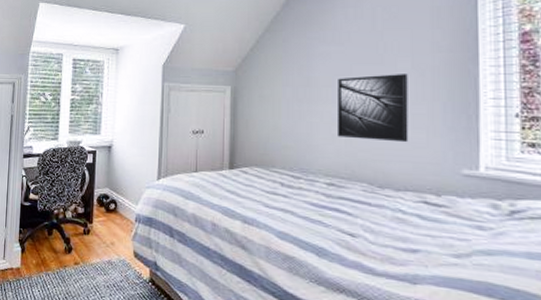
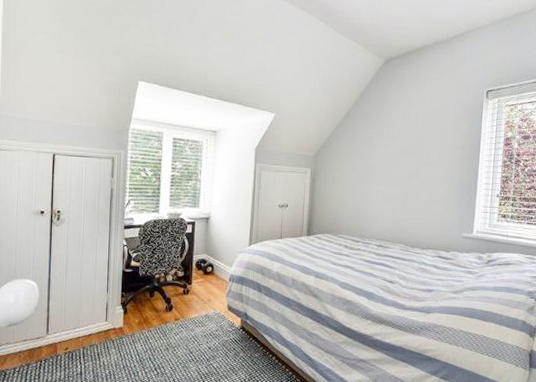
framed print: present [336,74,409,143] -> none [386,163,436,215]

